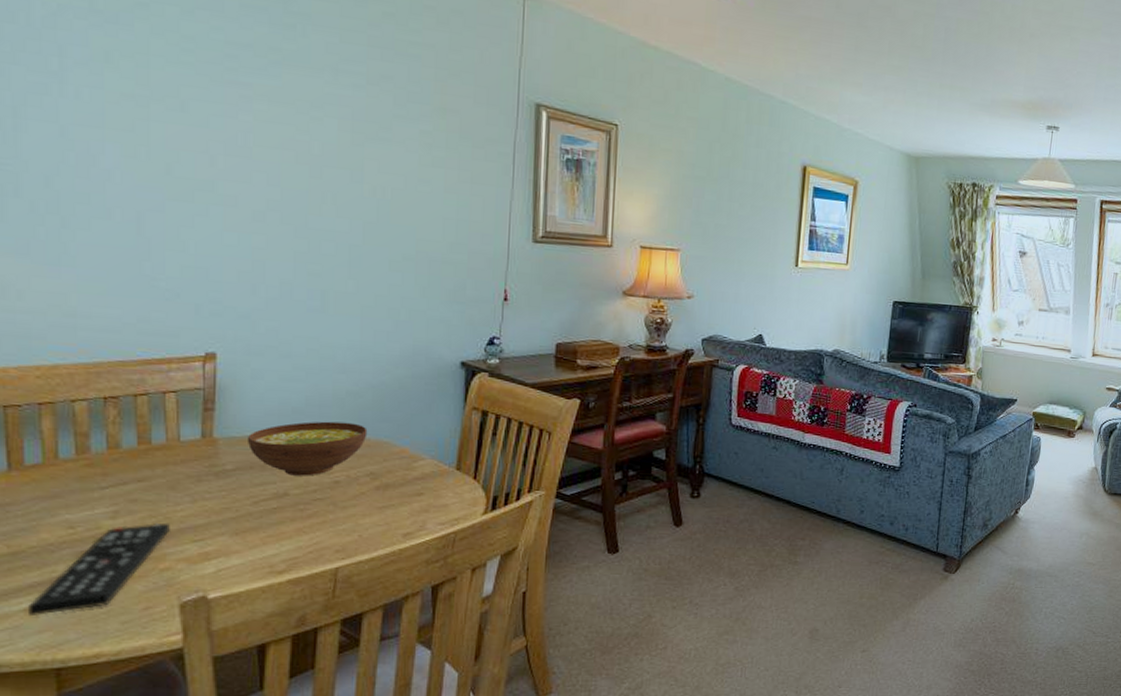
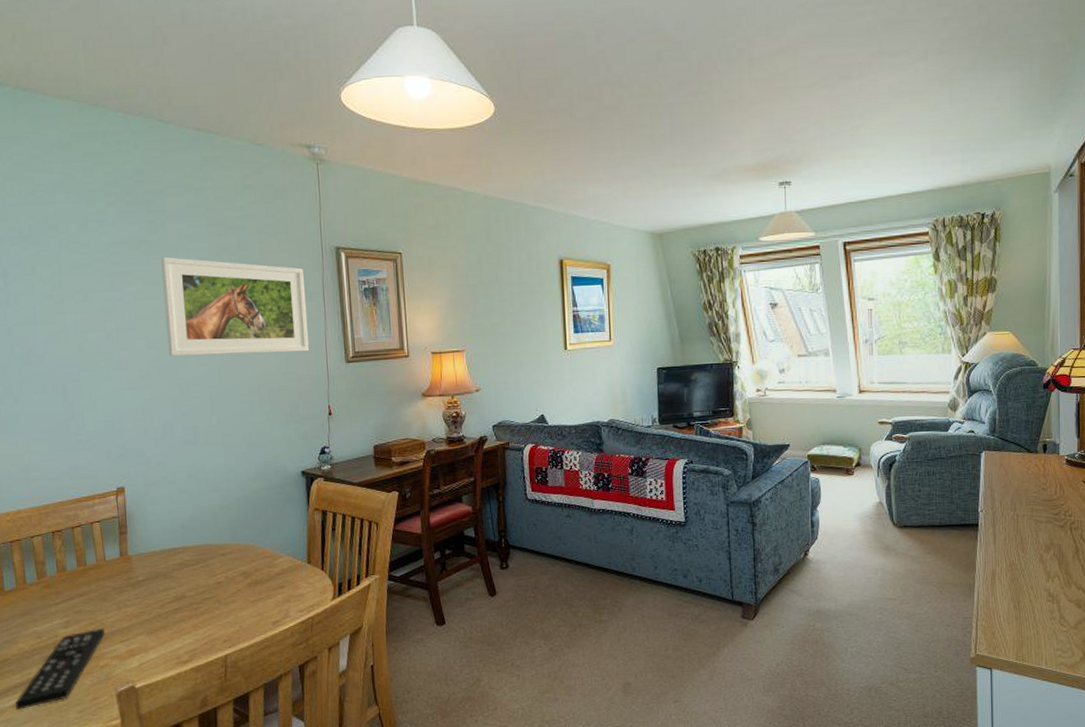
bowl: present [246,421,368,476] -> none [151,532,238,581]
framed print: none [296,73,491,222] -> present [161,256,310,357]

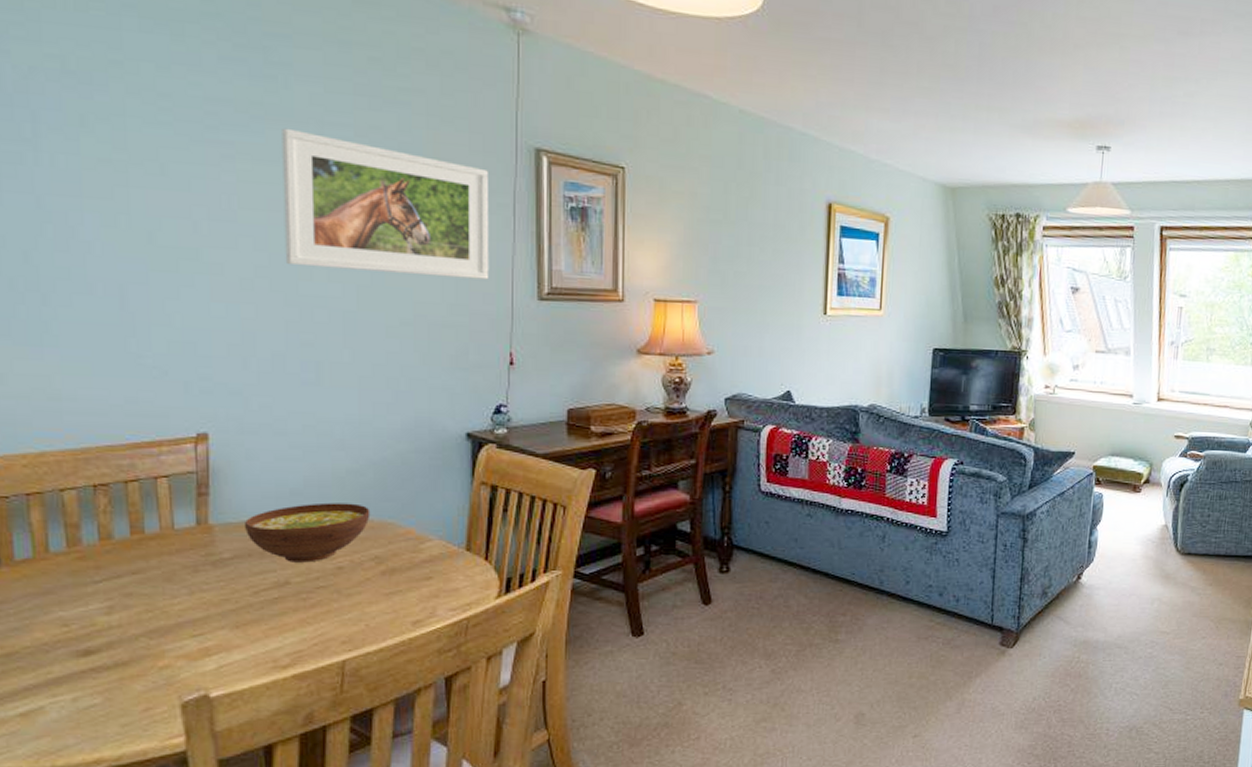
remote control: present [15,628,105,711] -> none [25,617,167,722]
bowl: none [151,532,238,581] -> present [243,502,371,563]

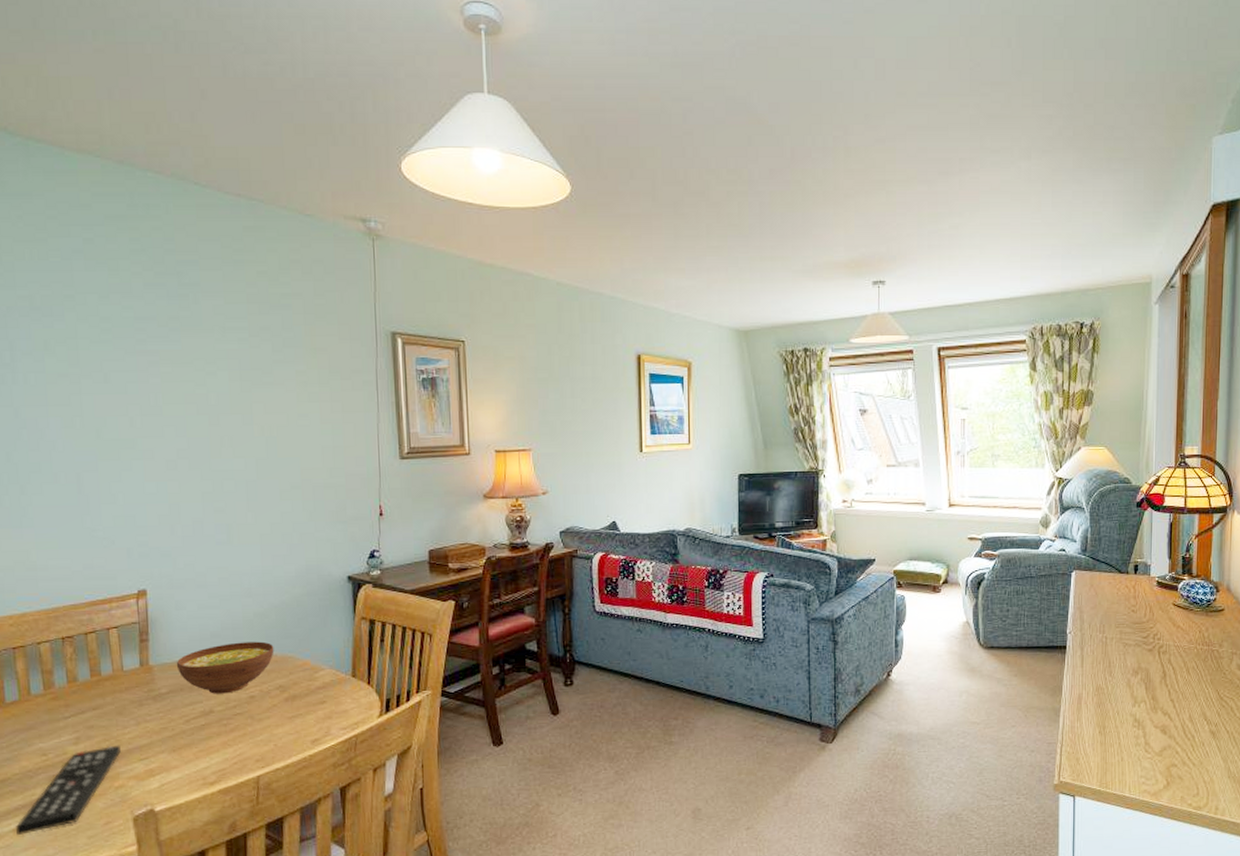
remote control: none [25,617,167,722] -> present [16,745,121,836]
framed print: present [282,128,490,280] -> none [193,335,360,447]

